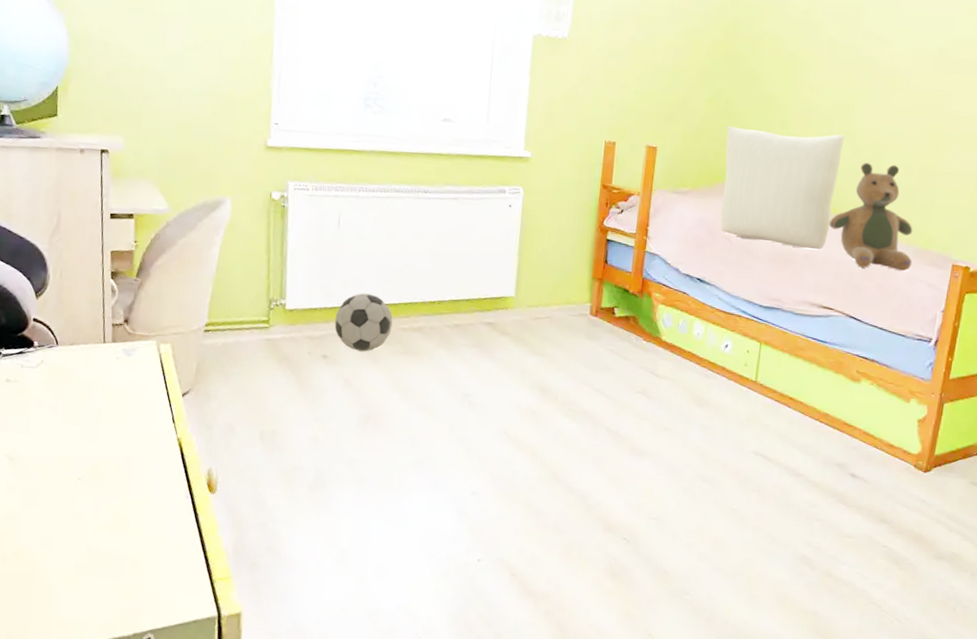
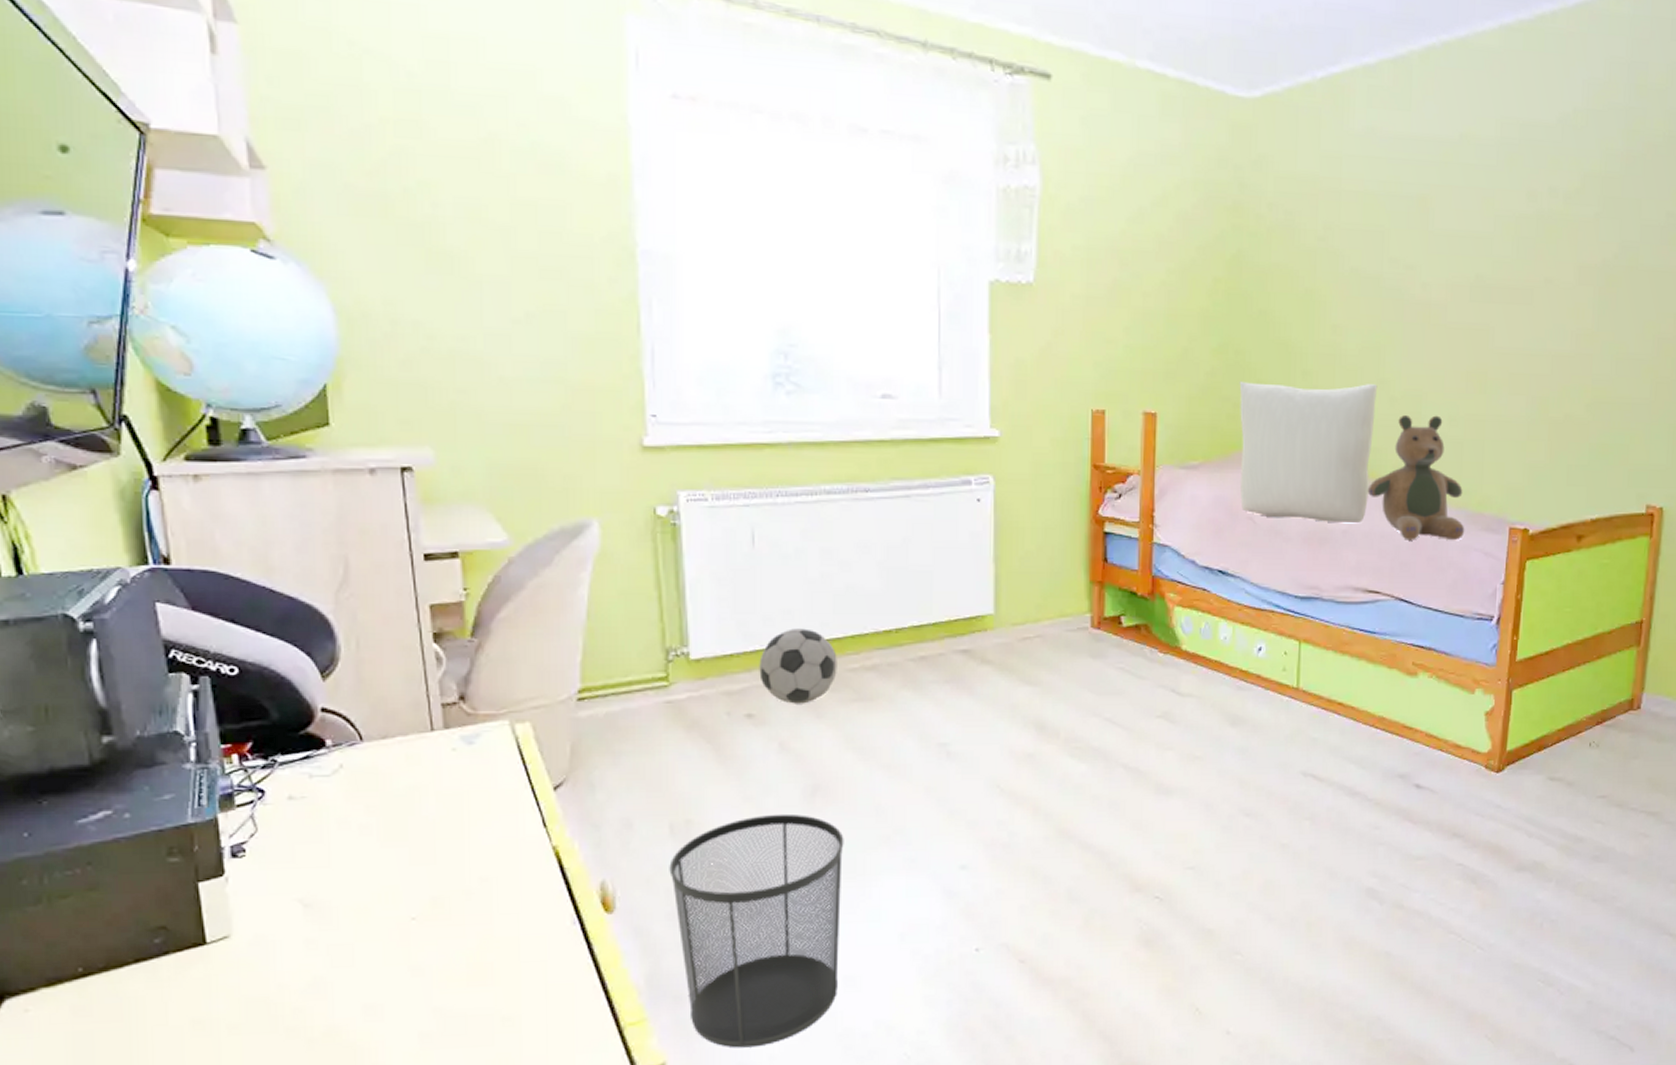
waste bin: none [257,433,386,611] -> present [669,813,844,1048]

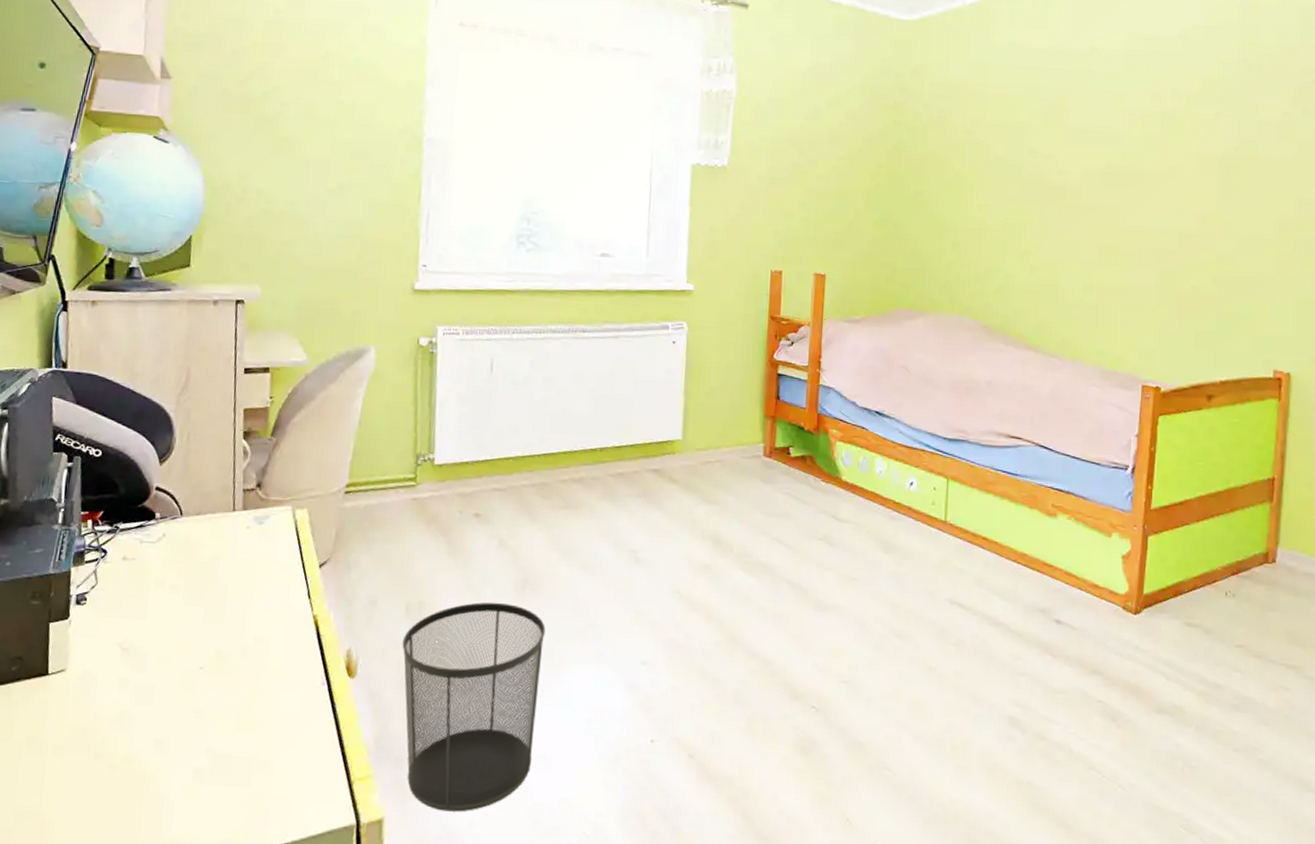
soccer ball: present [759,628,837,704] -> none [487,443,551,508]
pillow: present [1239,380,1378,524] -> none [896,249,1019,376]
teddy bear: present [1367,414,1465,541] -> none [1010,281,1100,395]

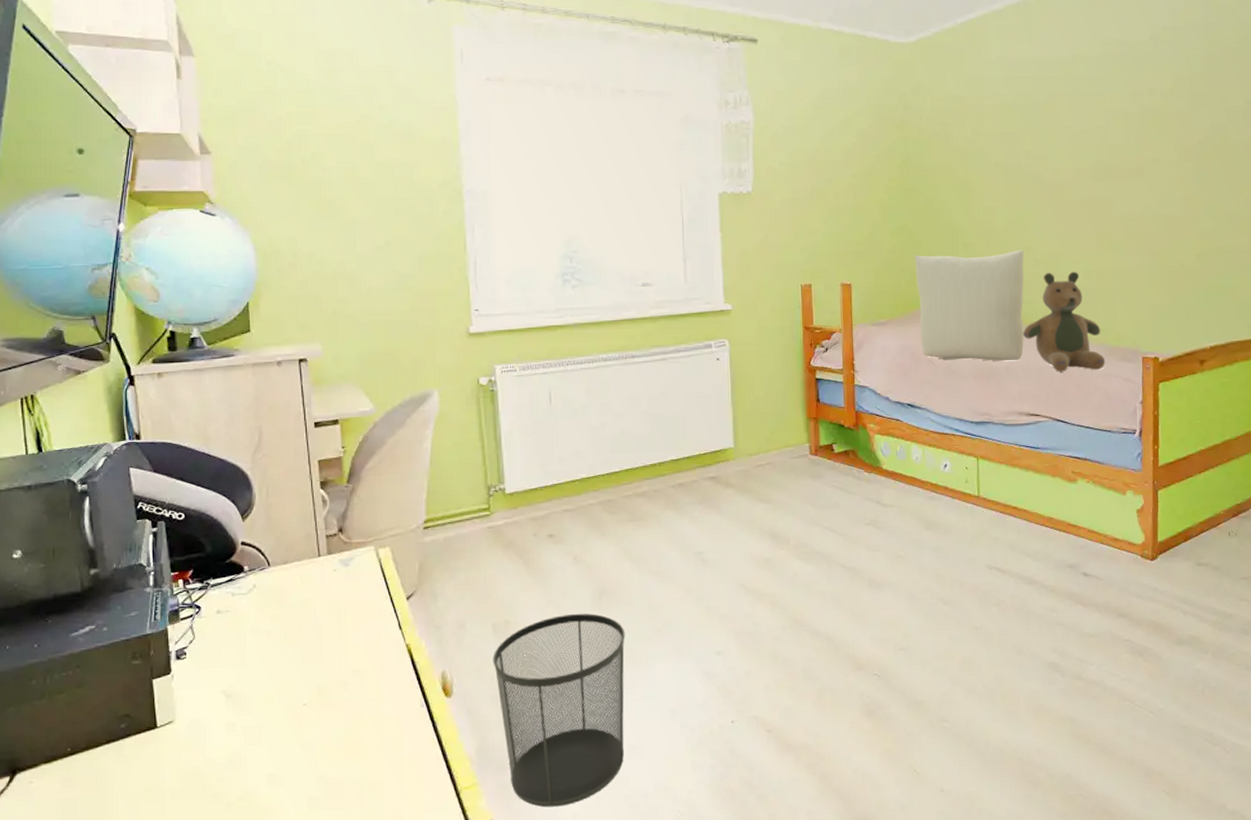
pillow: none [896,249,1019,376] -> present [914,250,1025,362]
teddy bear: none [1010,281,1100,395] -> present [1023,271,1106,372]

